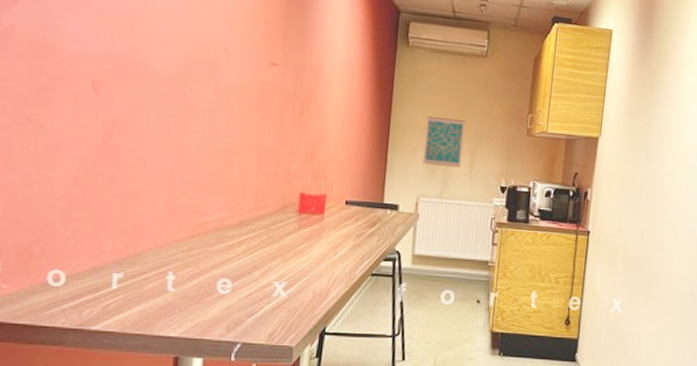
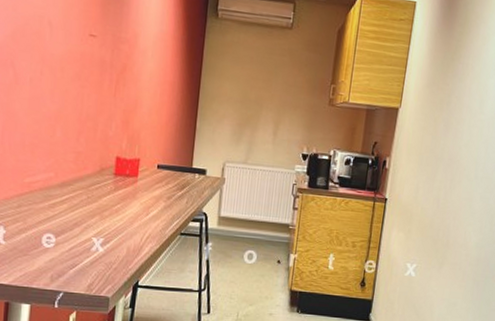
wall art: present [422,116,466,168] -> none [229,86,271,136]

